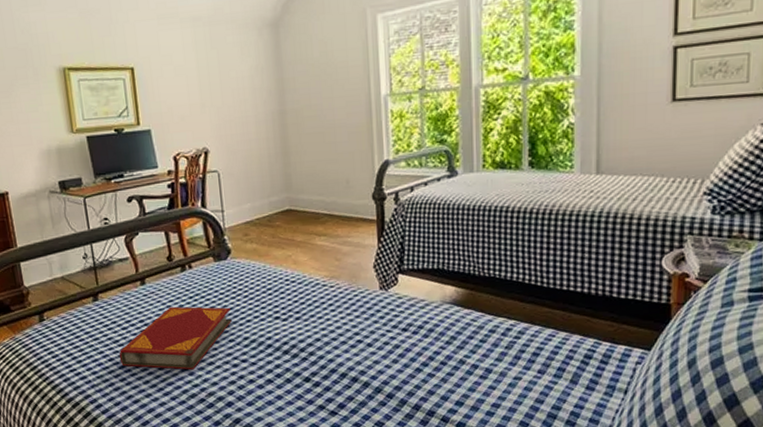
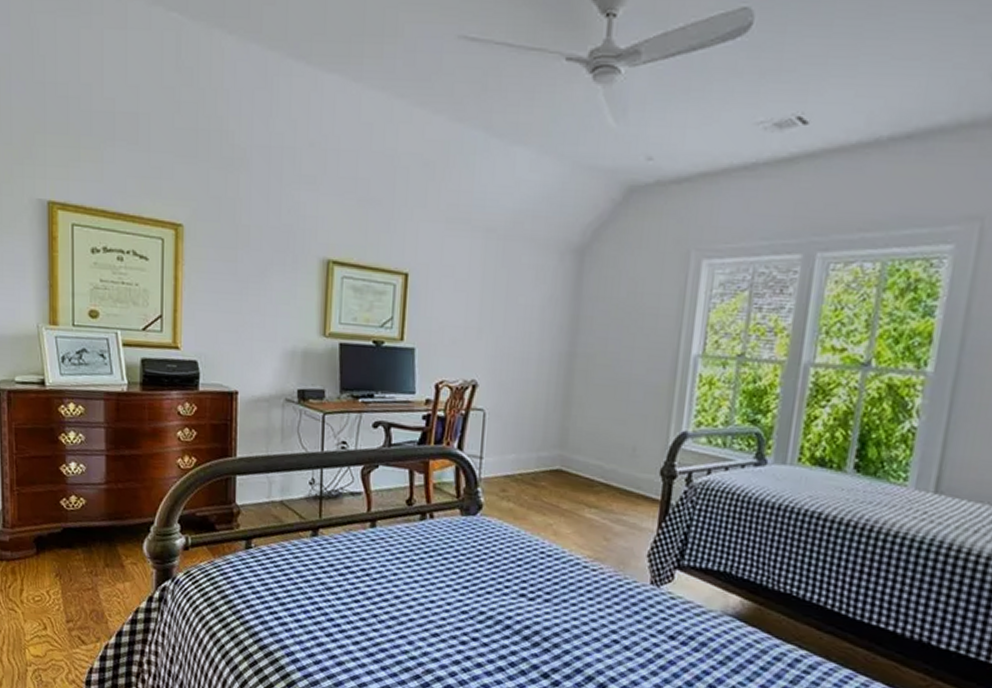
hardback book: present [119,306,232,370] -> none [329,559,470,638]

